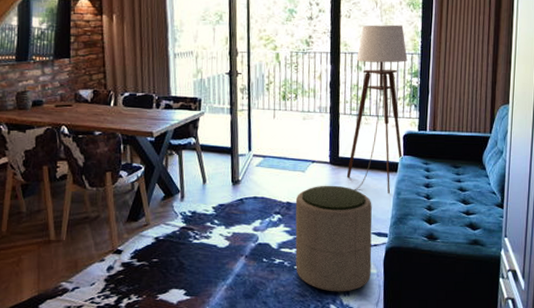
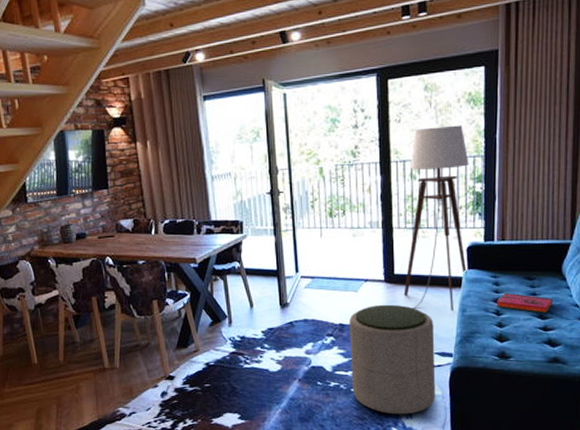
hardback book: none [427,178,474,198] -> present [496,292,553,313]

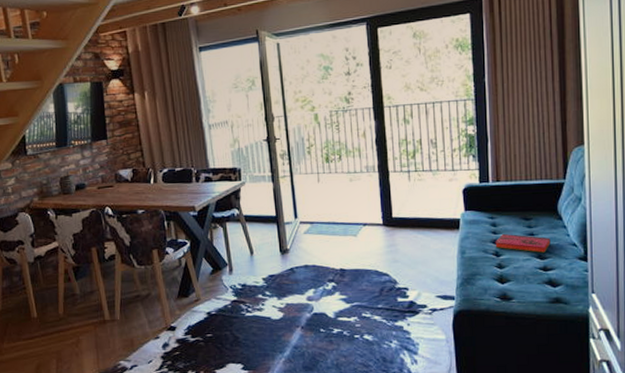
ottoman: present [349,304,436,415] -> none [349,248,440,361]
floor lamp: present [403,125,469,312] -> none [402,70,464,254]

